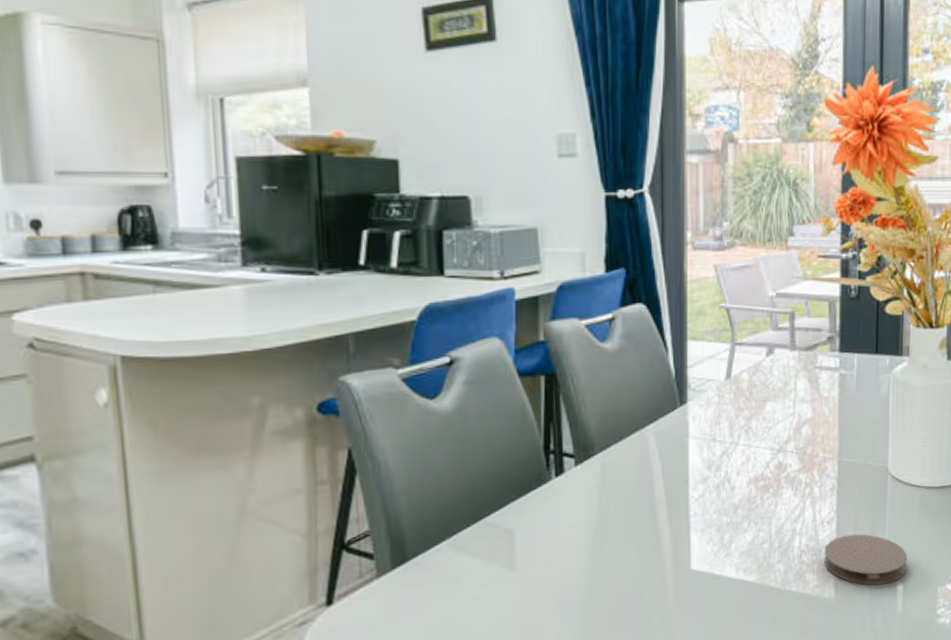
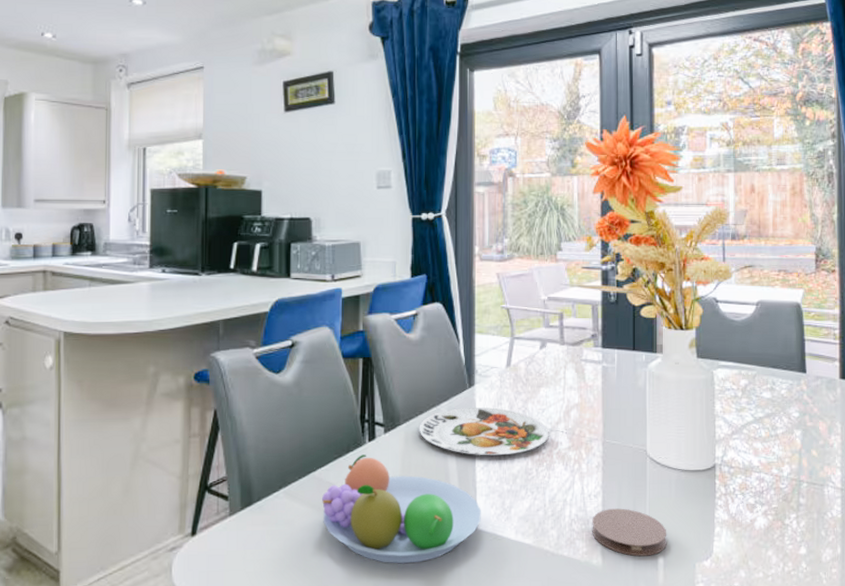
fruit bowl: none [498,492,696,617] -> present [322,455,481,564]
plate: none [618,428,776,485] -> present [419,407,549,456]

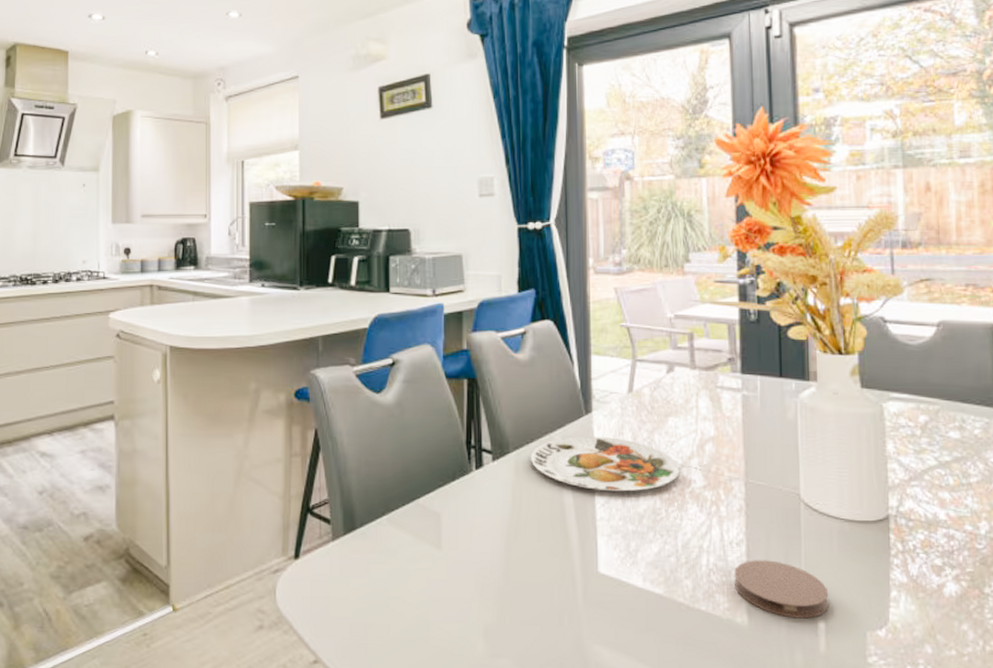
fruit bowl: present [322,455,481,564] -> none [427,483,603,606]

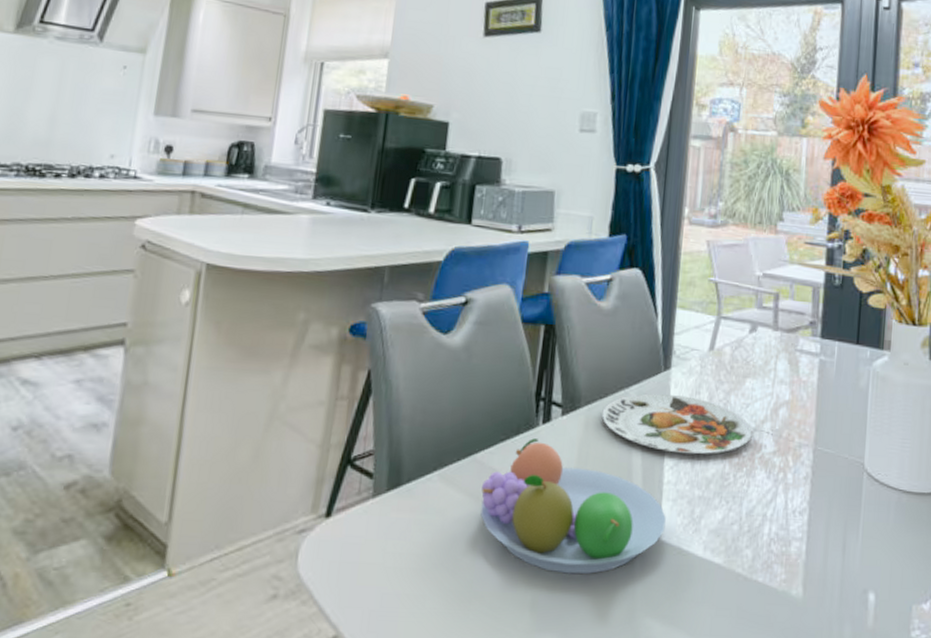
fruit bowl: none [427,483,603,606] -> present [480,438,666,575]
coaster: present [734,560,829,619] -> none [793,529,881,592]

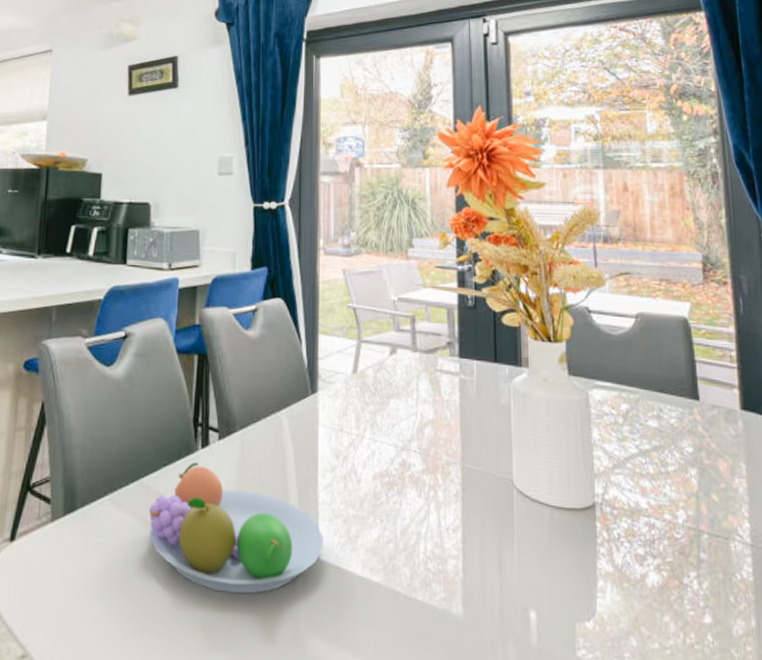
plate: present [601,393,752,455] -> none [256,416,400,475]

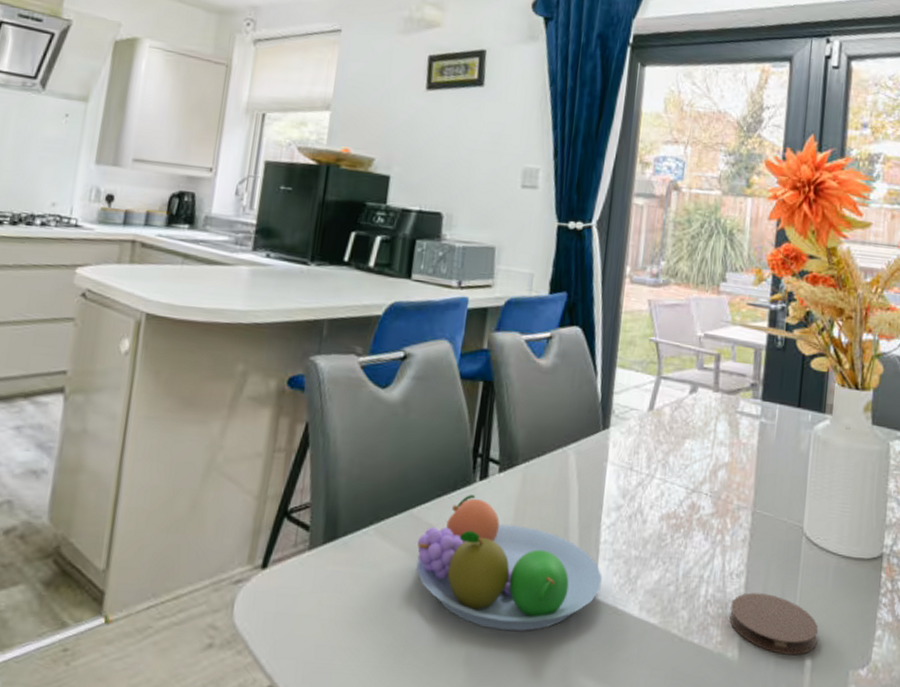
coaster: none [450,547,540,610] -> present [729,592,819,656]

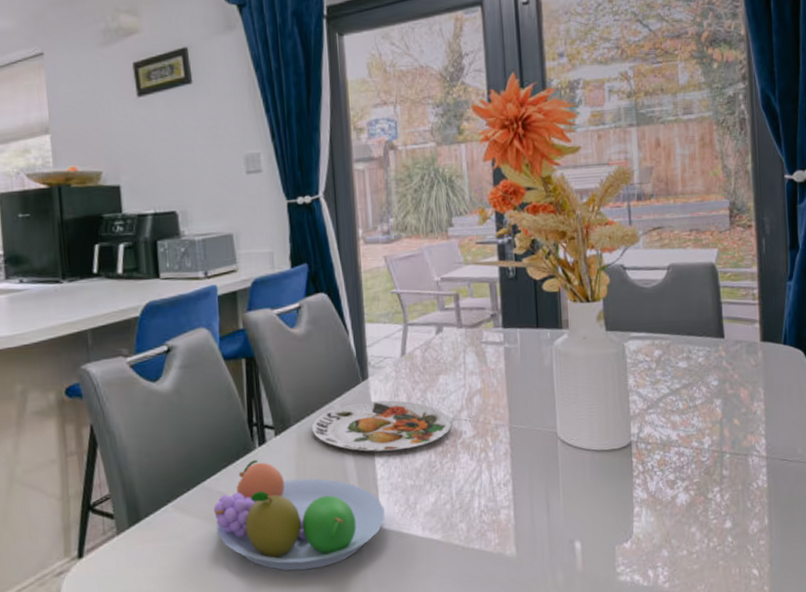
plate: none [539,452,691,515] -> present [311,400,452,452]
coaster: present [729,592,819,656] -> none [503,495,584,544]

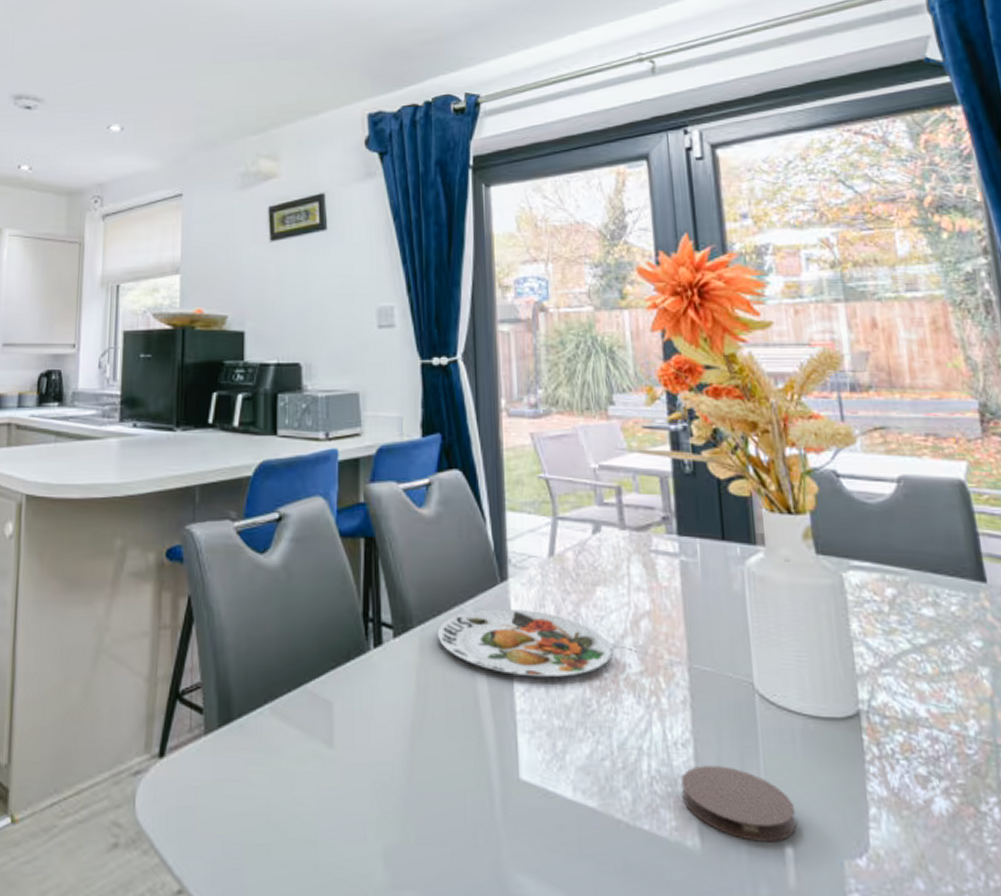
fruit bowl: present [214,460,385,571] -> none [317,665,525,821]
coaster: none [503,495,584,544] -> present [681,765,797,843]

